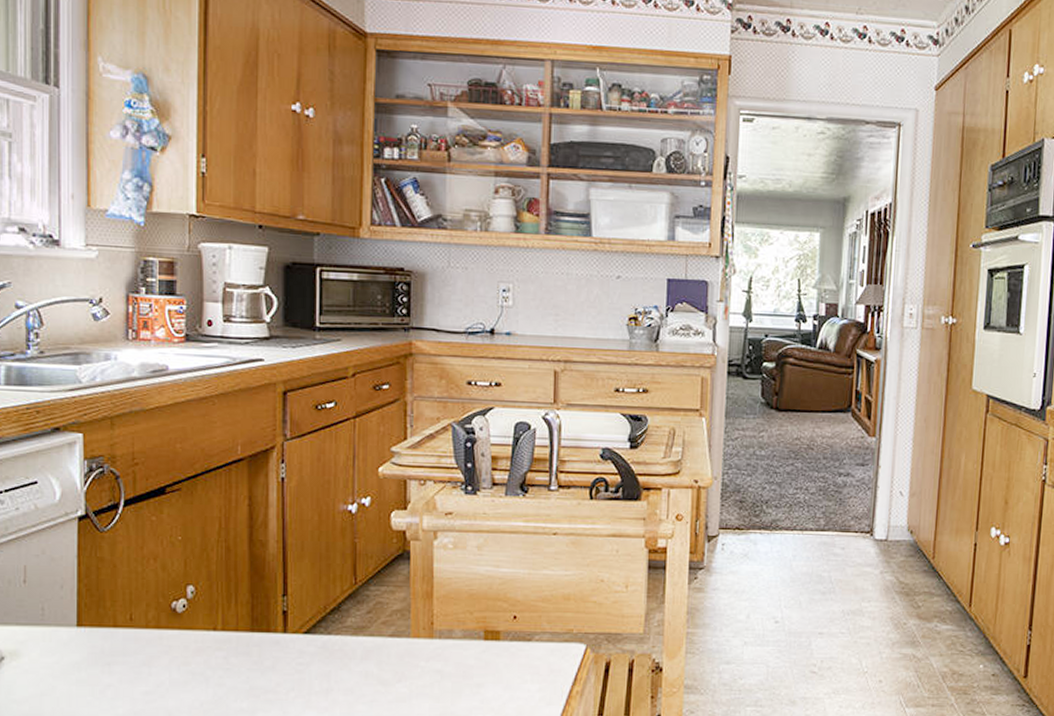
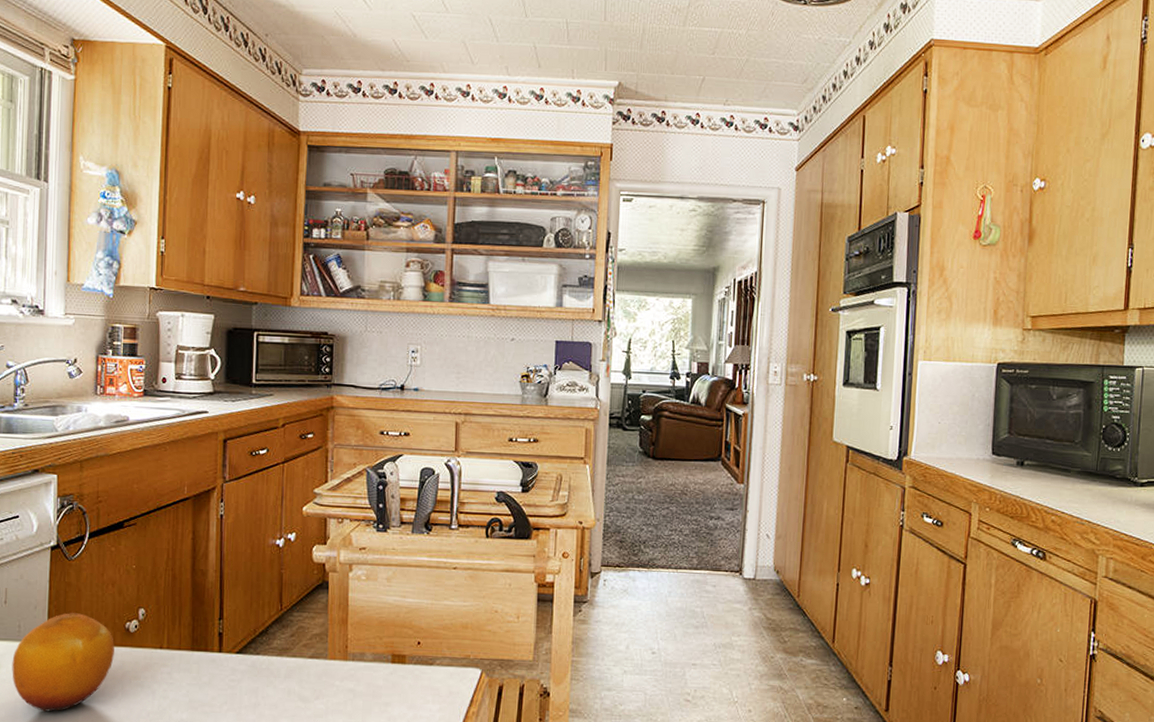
fruit: none [35,592,159,705] -> present [12,613,114,712]

